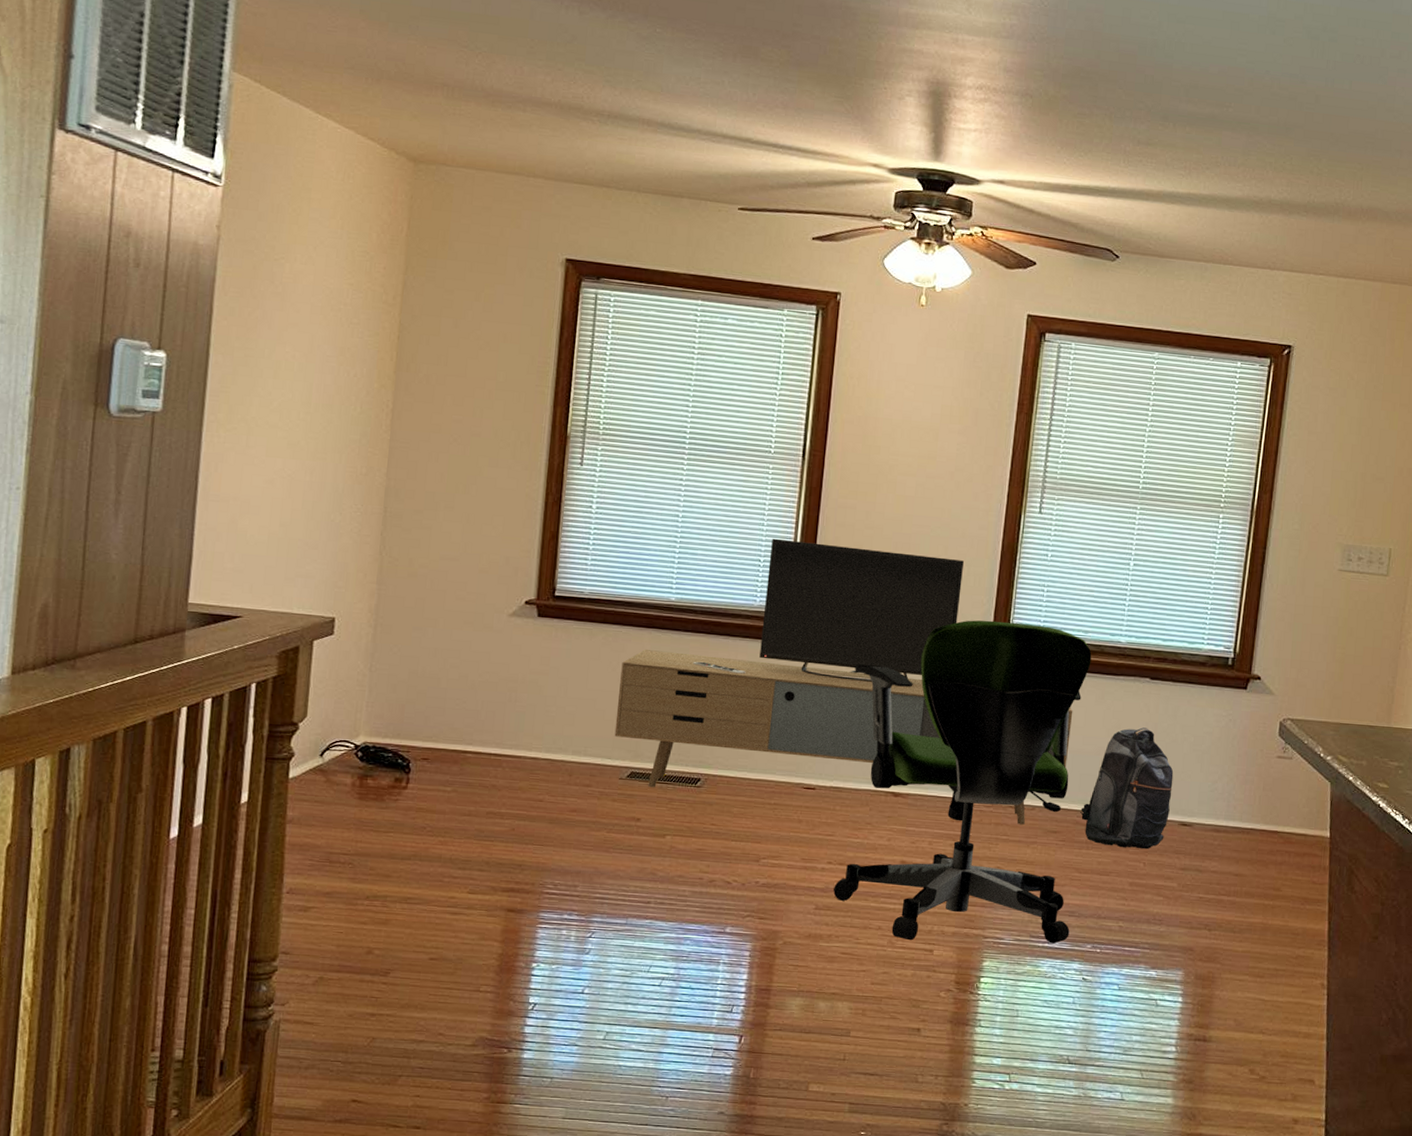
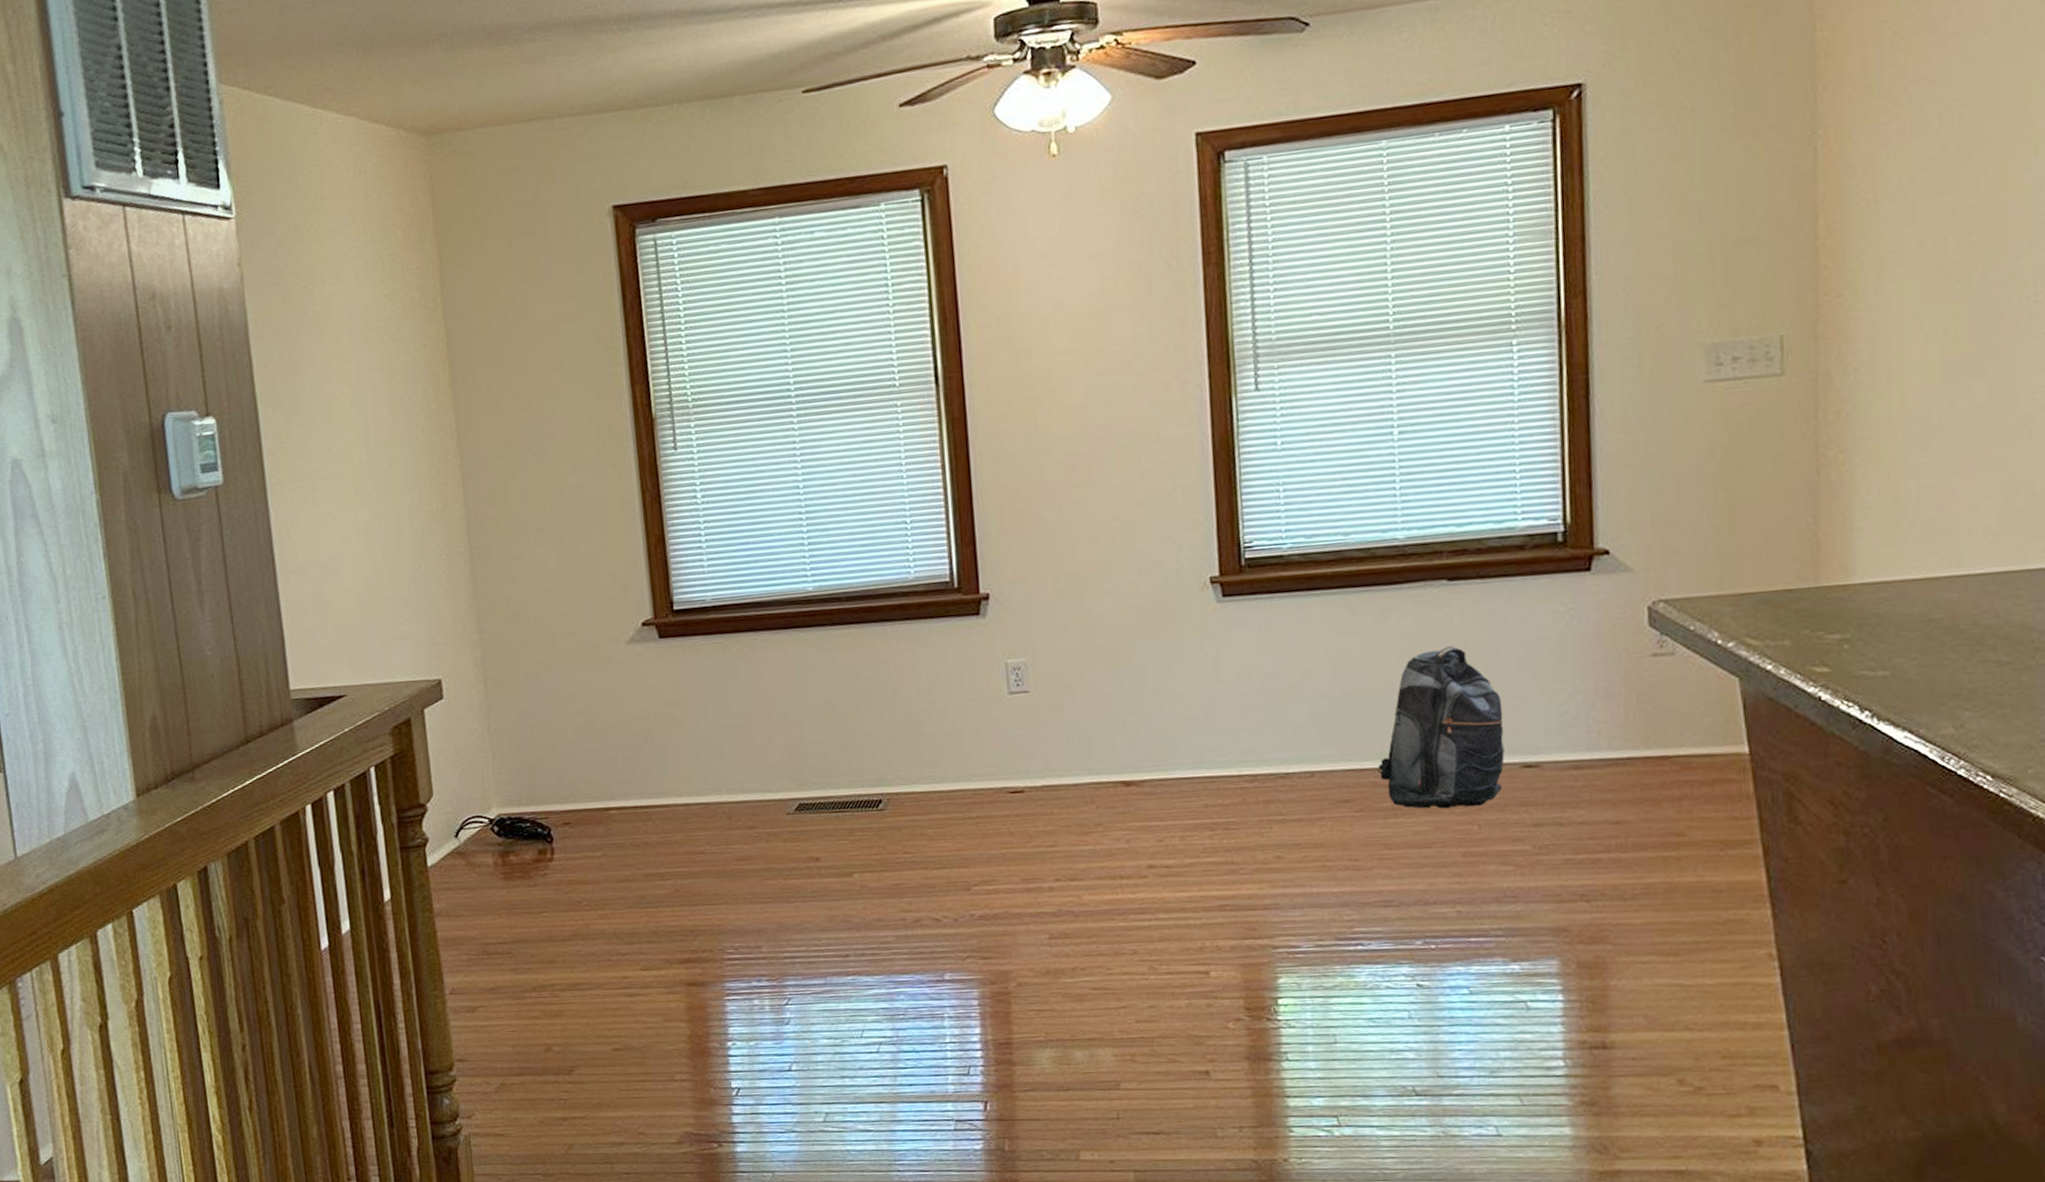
media console: present [614,538,1073,825] -> none [765,472,1349,819]
office chair: present [833,620,1092,944] -> none [1045,536,1389,964]

